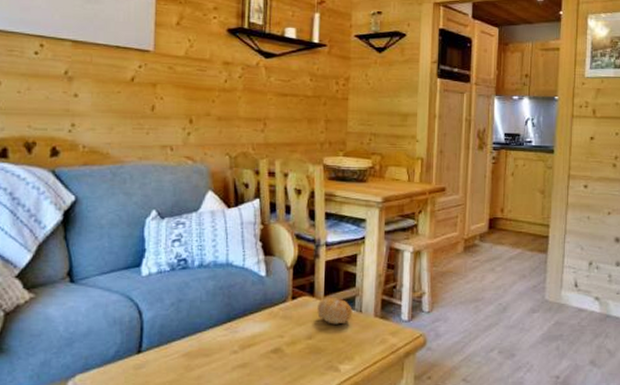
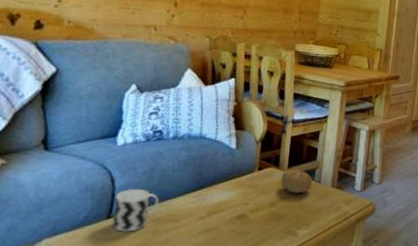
cup: none [143,322,189,367] -> present [112,189,159,232]

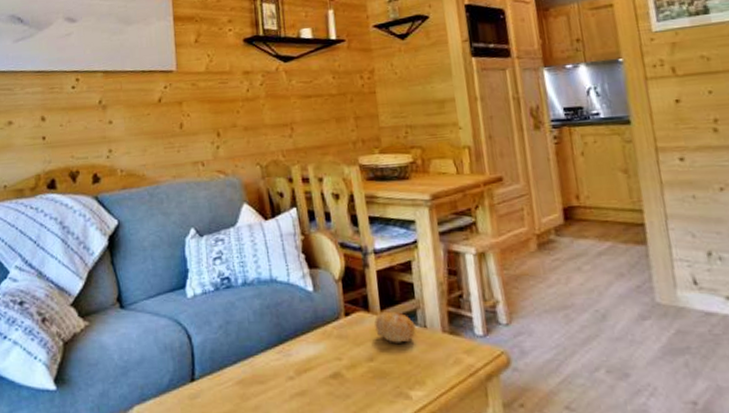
cup: present [112,189,159,232] -> none [195,346,241,397]

